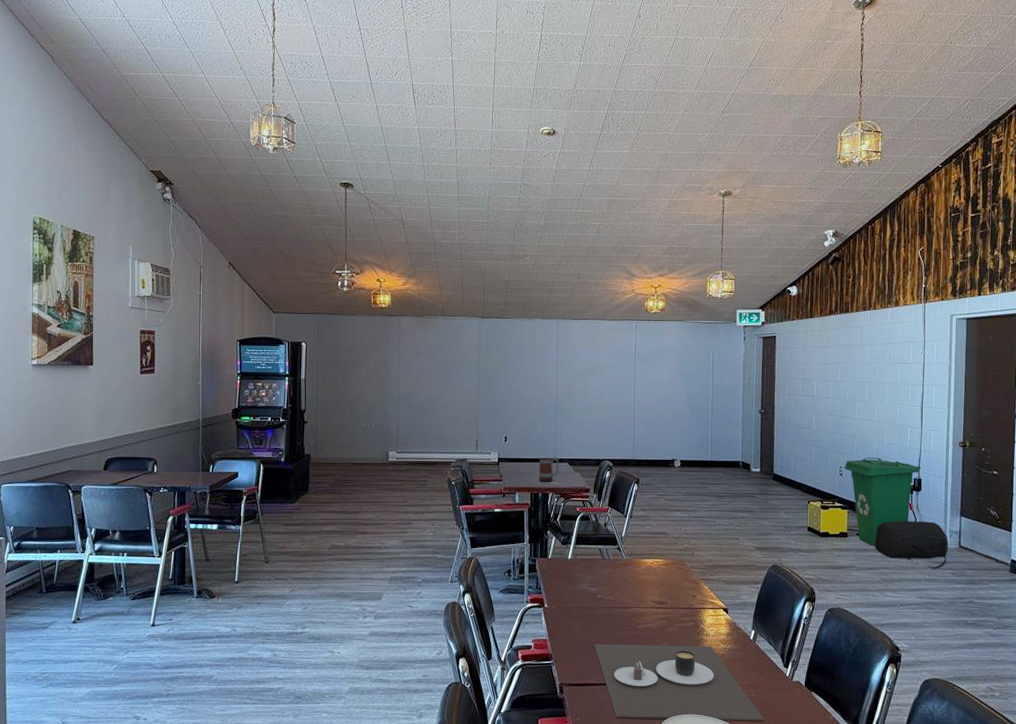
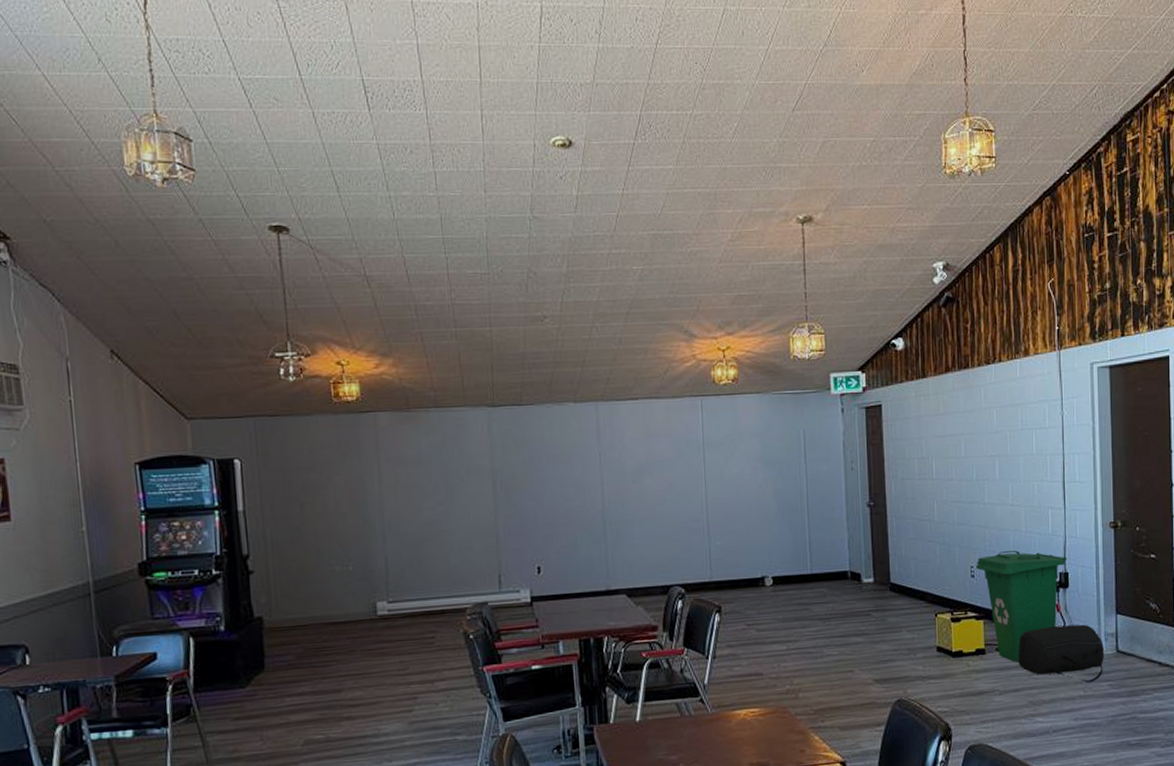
beer mug: present [538,458,559,482] -> none [586,589,614,623]

